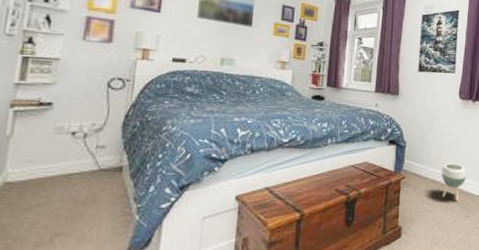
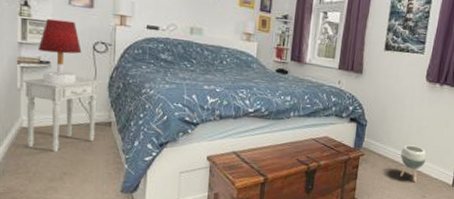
nightstand: none [9,117,115,209] -> present [23,76,102,152]
table lamp: none [38,55,94,128] -> present [37,18,82,85]

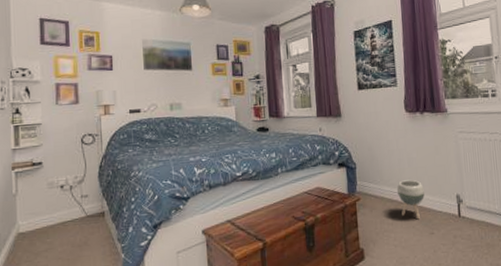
nightstand: present [23,76,102,152] -> none [18,171,92,254]
table lamp: present [37,18,82,85] -> none [30,119,71,184]

